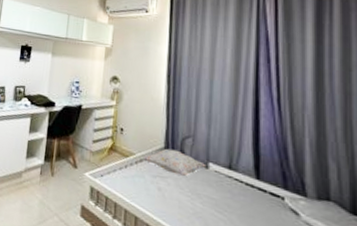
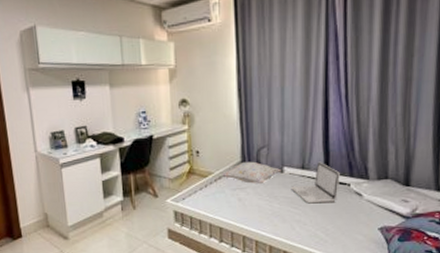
laptop: none [216,164,272,216] -> present [291,161,340,204]

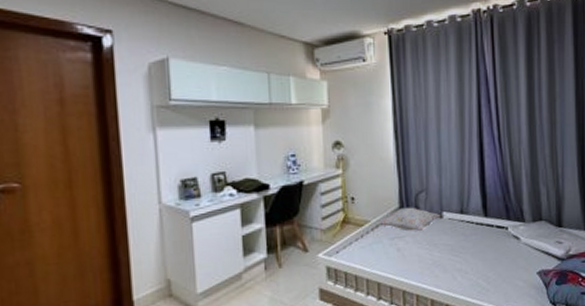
laptop: present [291,161,340,204] -> none [451,205,498,251]

